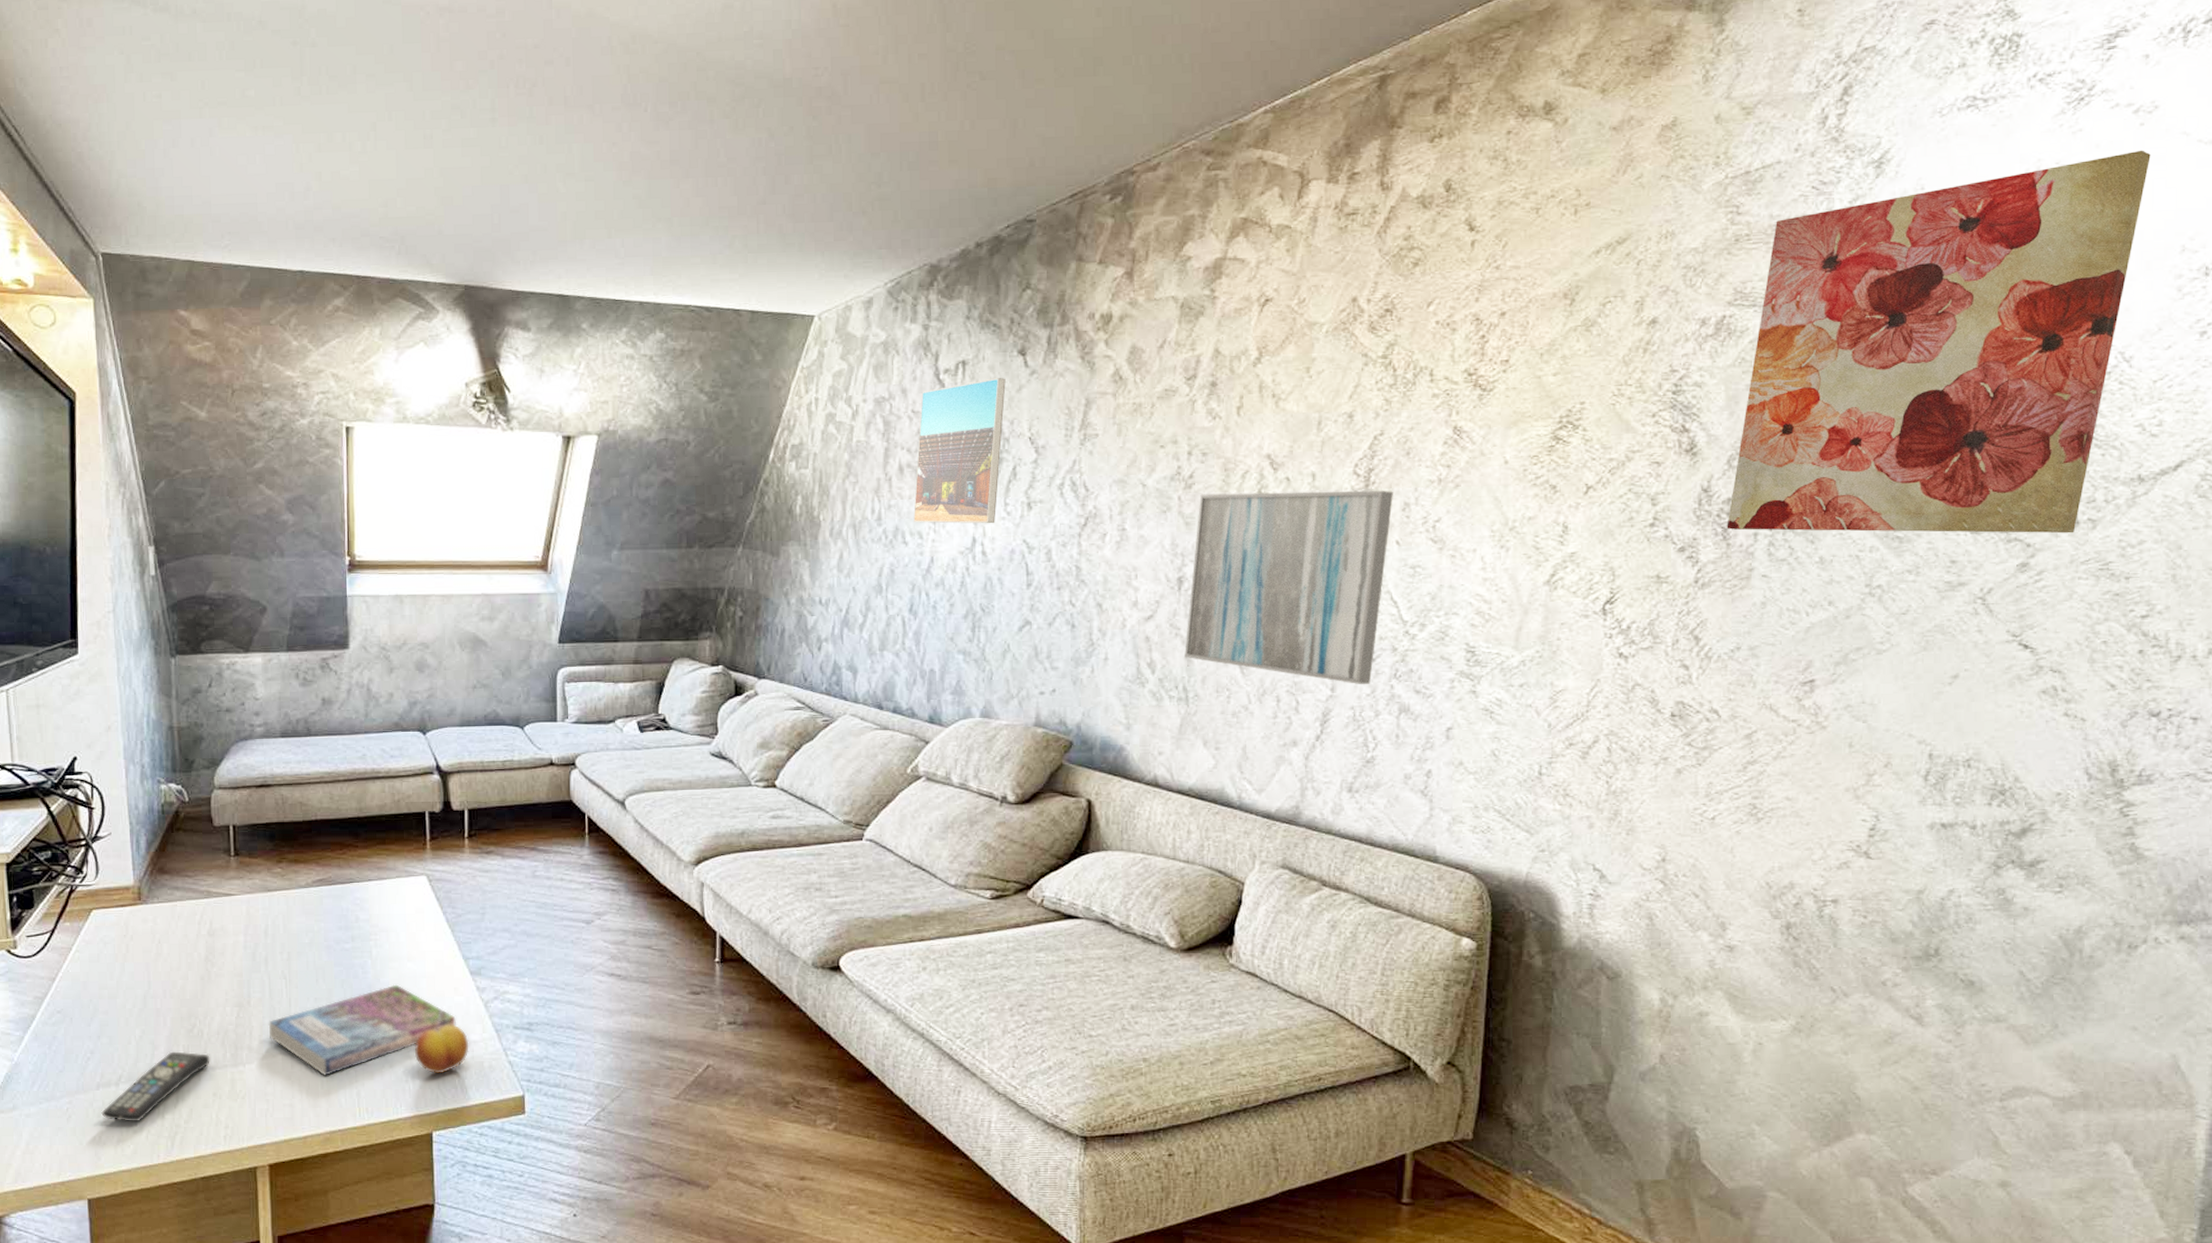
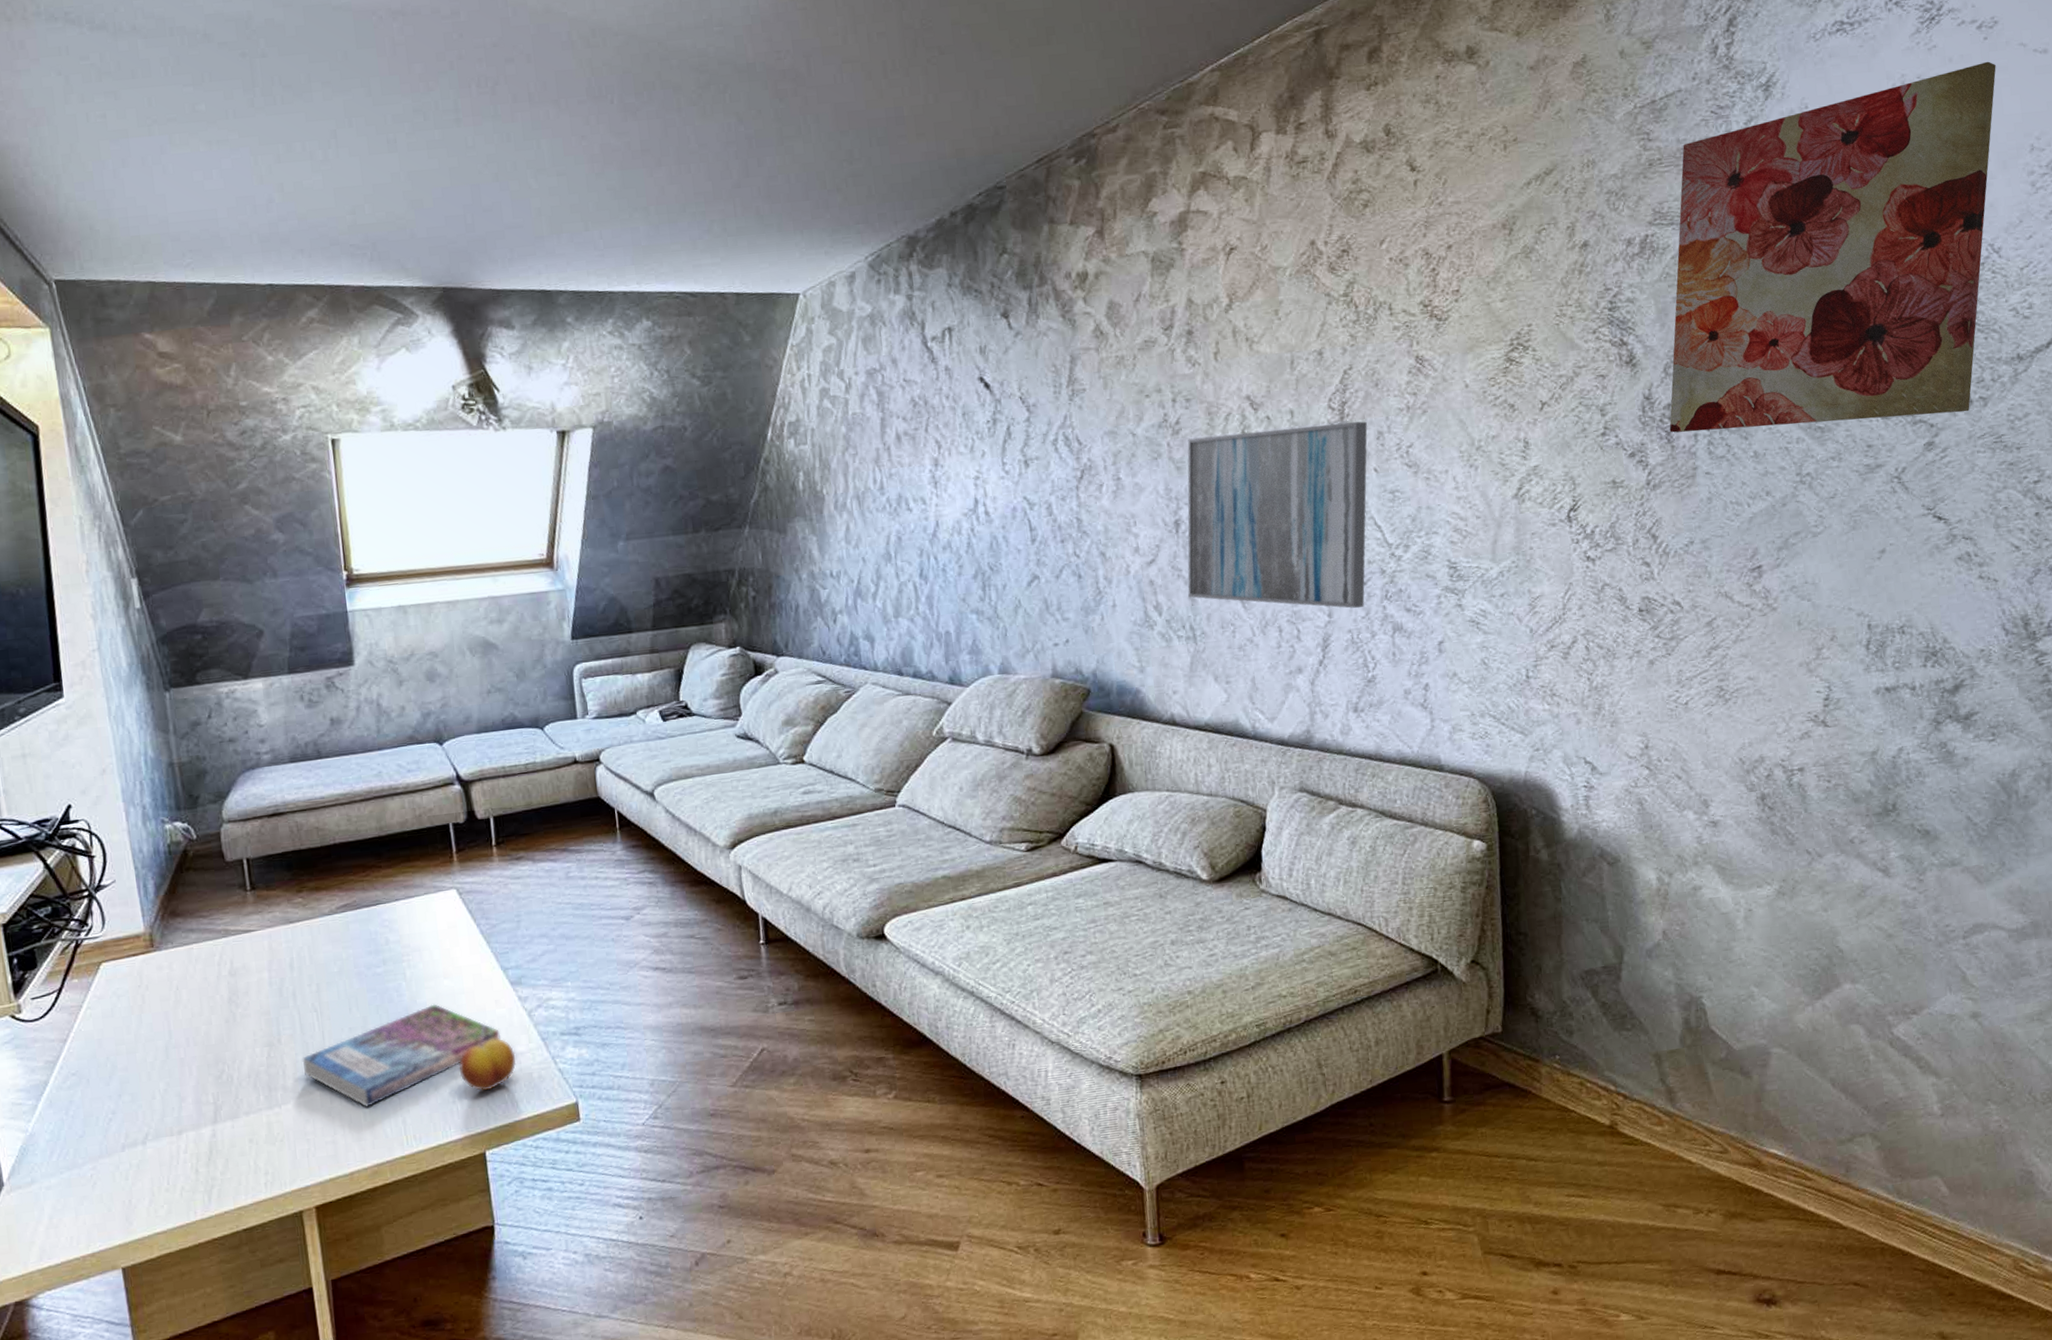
remote control: present [101,1051,210,1122] -> none [129,1099,243,1182]
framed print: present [914,378,1006,524] -> none [911,341,995,489]

